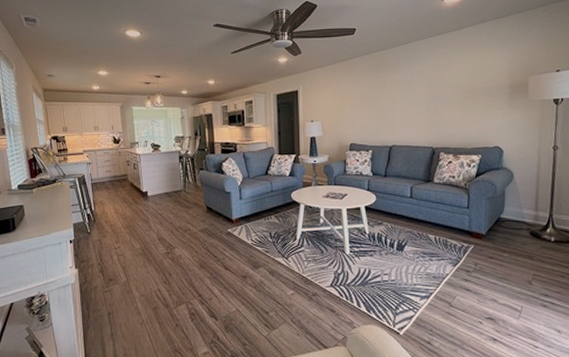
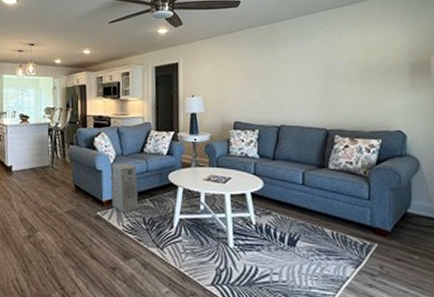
air purifier: none [239,184,265,229] -> present [111,162,139,213]

